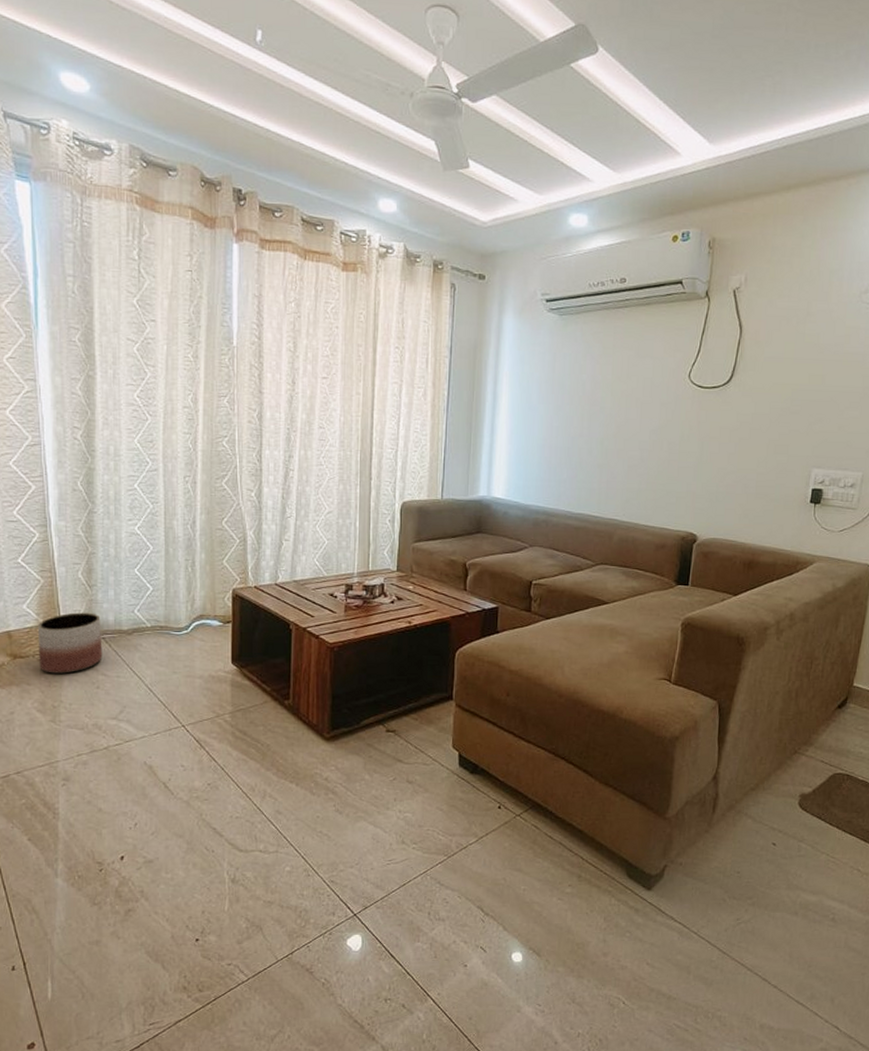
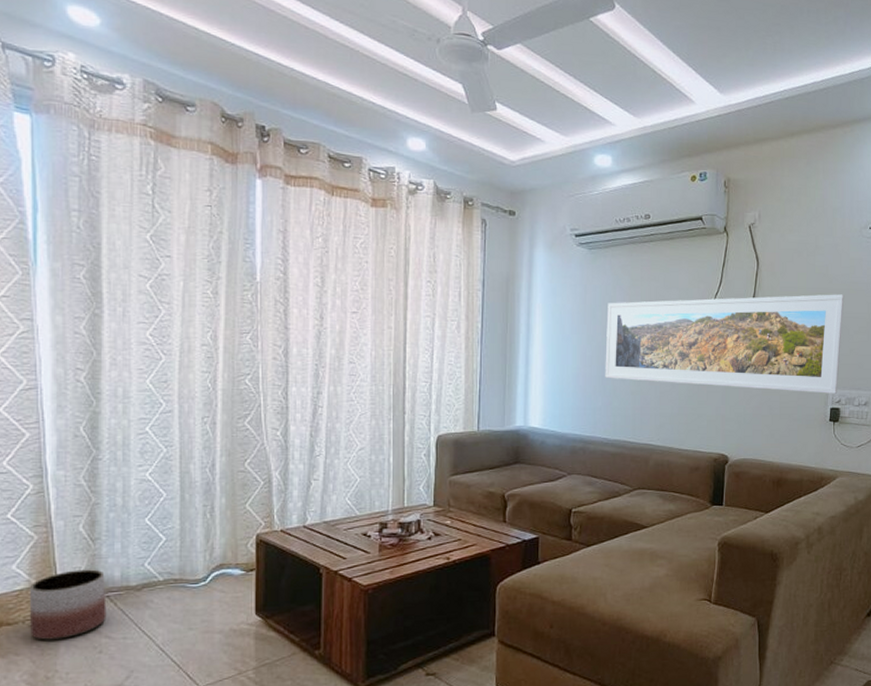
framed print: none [571,365,836,474] -> present [605,294,844,394]

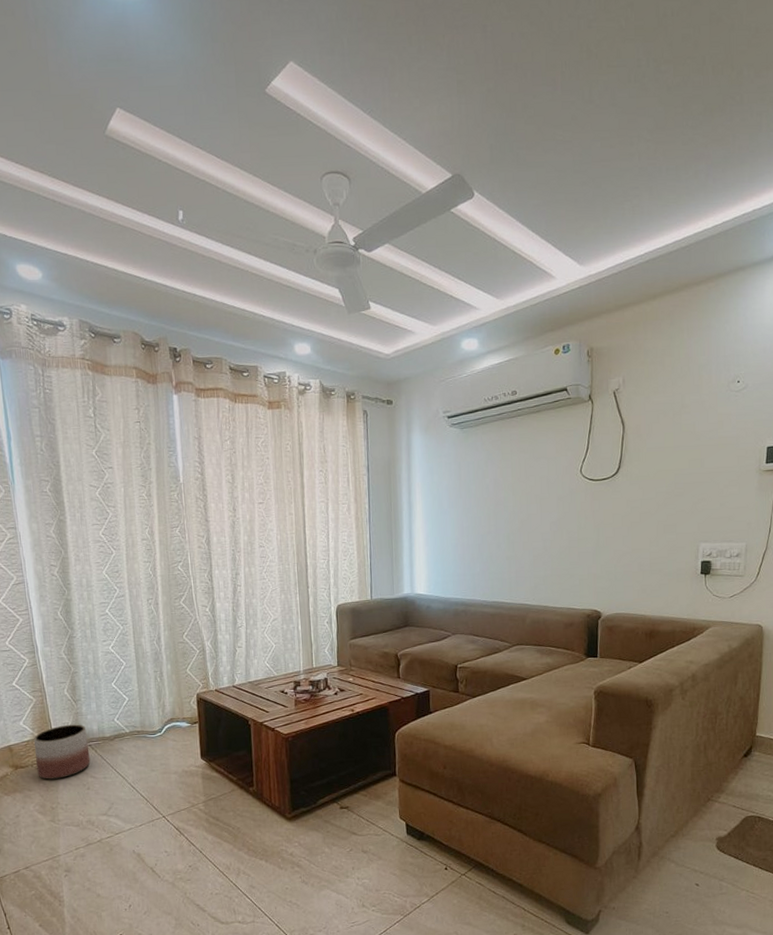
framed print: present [605,294,844,394] -> none [480,450,713,548]

